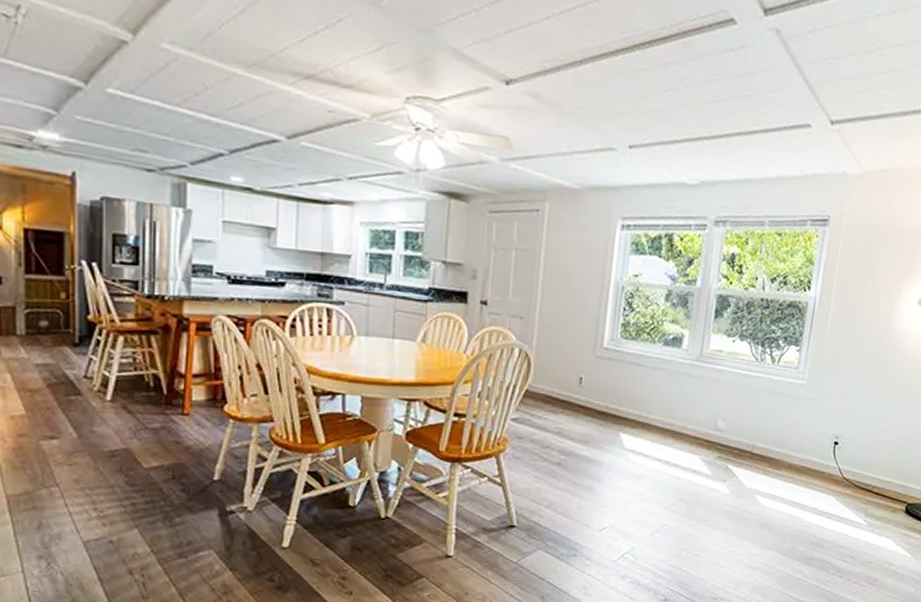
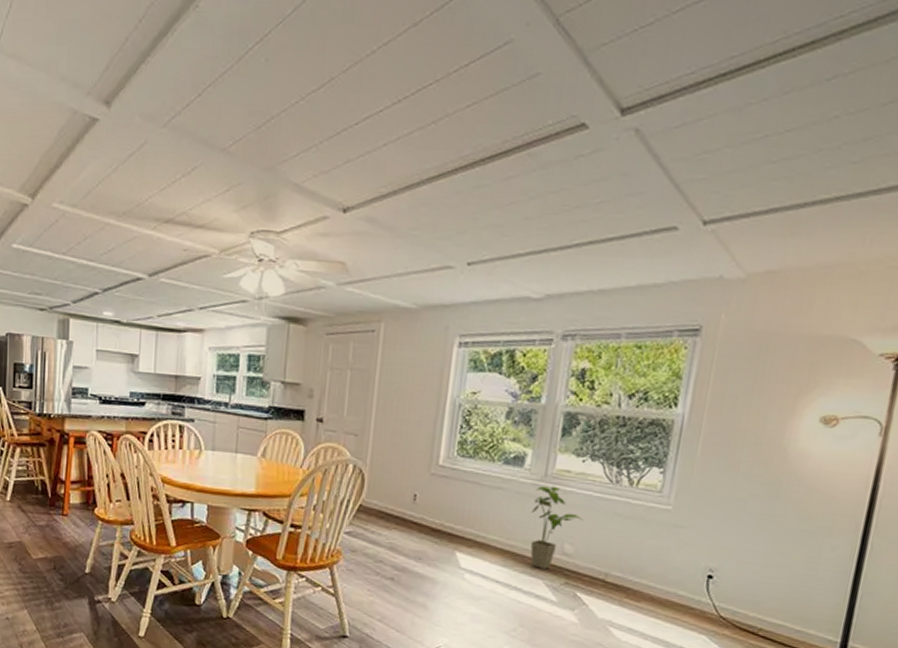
house plant: none [688,366,734,445] -> present [530,486,584,569]

